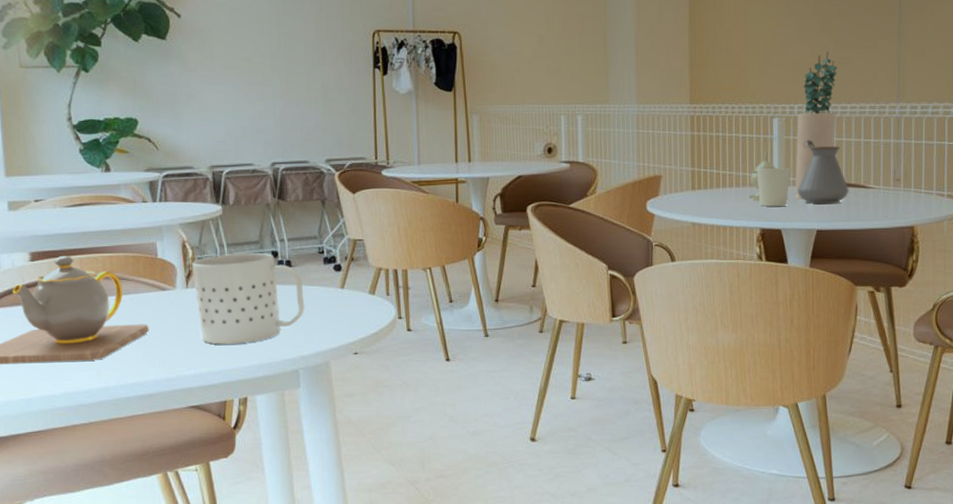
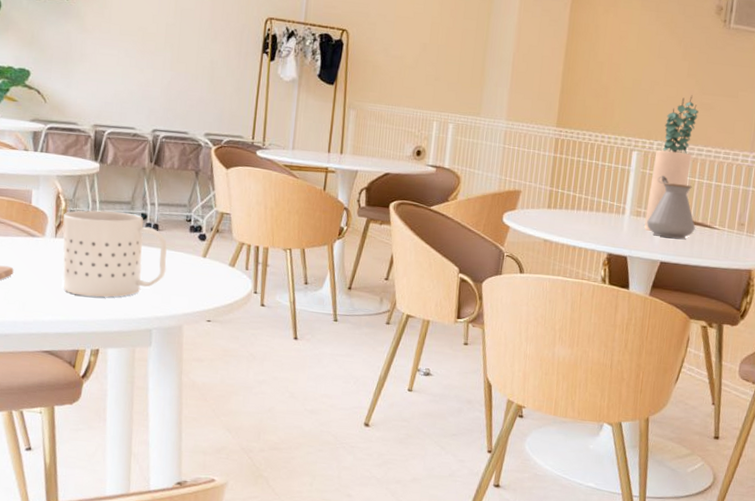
sugar bowl: present [749,151,775,202] -> none [601,181,629,228]
dixie cup: present [756,167,792,207] -> none [609,196,644,235]

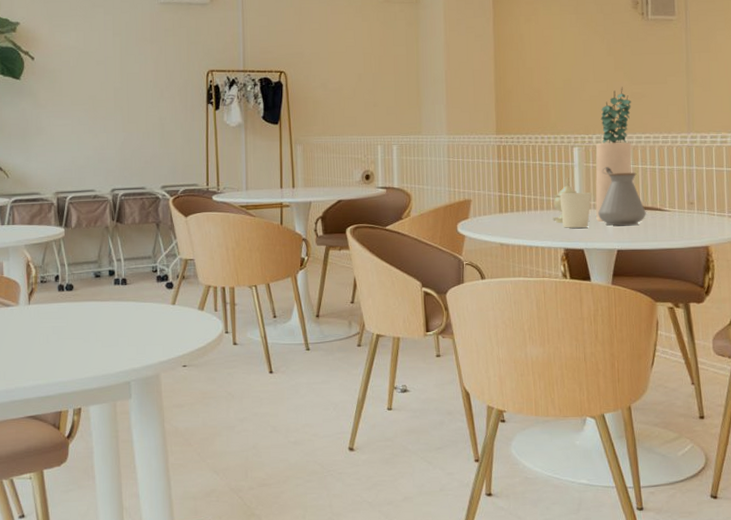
mug: present [62,210,167,298] -> none [34,271,138,358]
sugar bowl: none [601,181,629,228] -> present [553,177,577,224]
dixie cup: none [609,196,644,235] -> present [559,192,592,228]

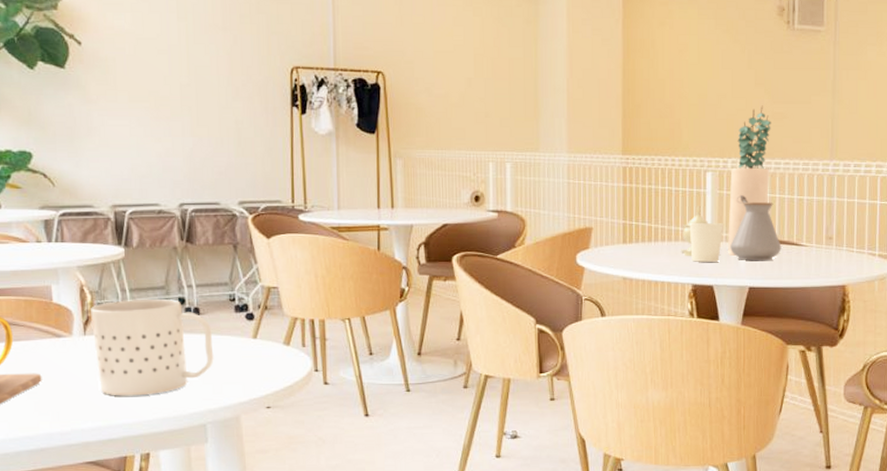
mug: none [34,271,138,358] -> present [90,298,214,396]

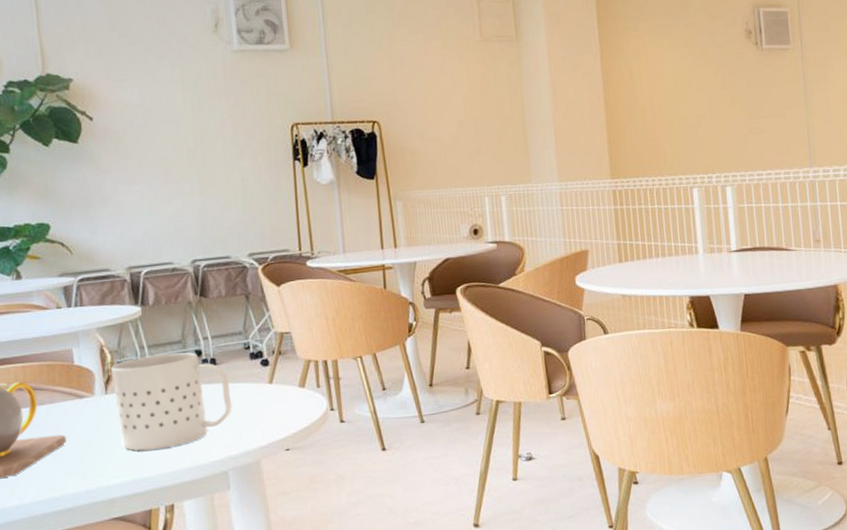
sugar bowl: present [681,205,708,257] -> none [675,220,699,270]
dixie cup: present [689,222,724,262] -> none [681,235,715,275]
vase: present [727,105,771,256] -> none [715,122,755,266]
coffee pot: present [730,194,782,260] -> none [722,206,772,269]

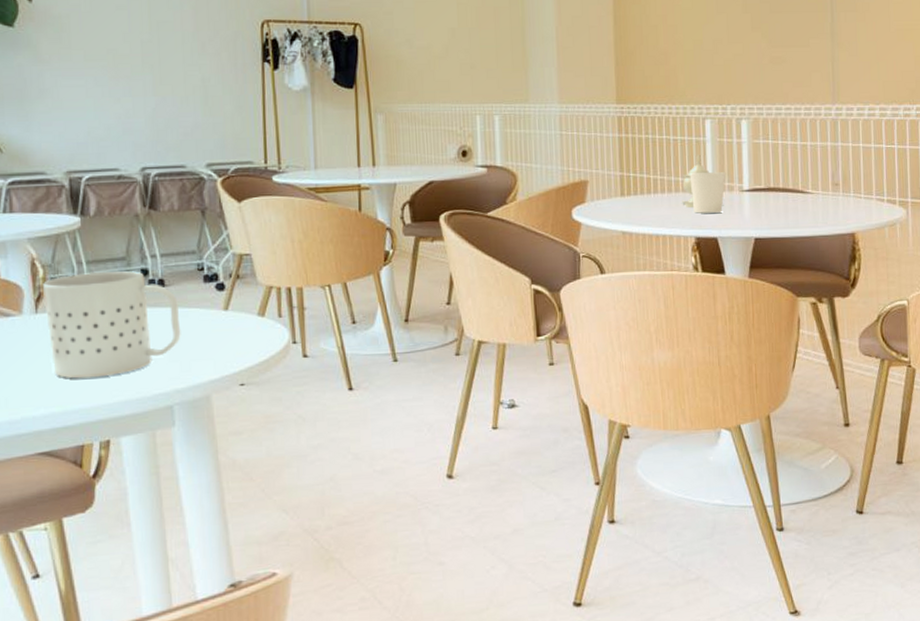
sugar bowl: none [675,220,699,270] -> present [682,154,709,209]
dixie cup: none [681,235,715,275] -> present [689,171,726,213]

